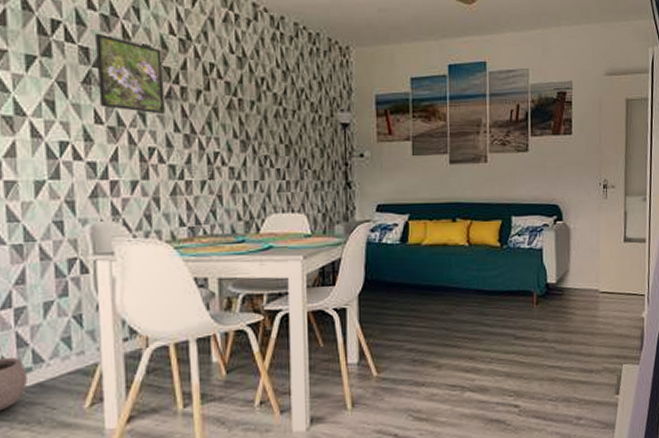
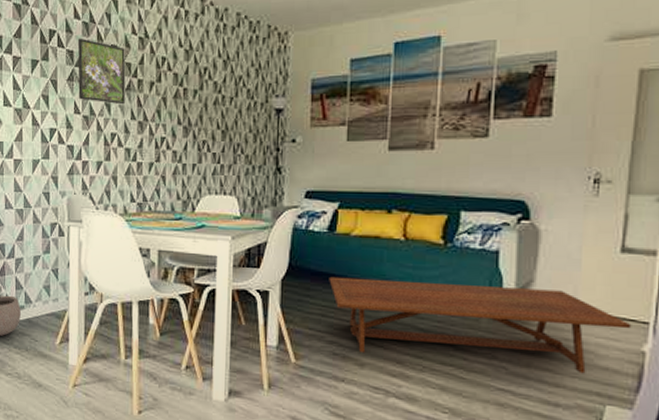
coffee table: none [404,277,634,356] -> present [329,276,632,374]

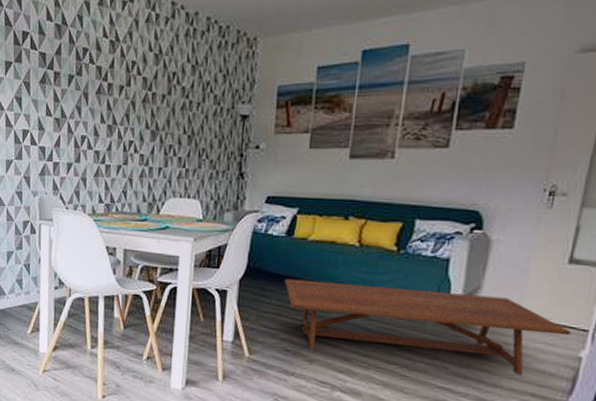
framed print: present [77,38,126,105] -> none [50,40,97,108]

